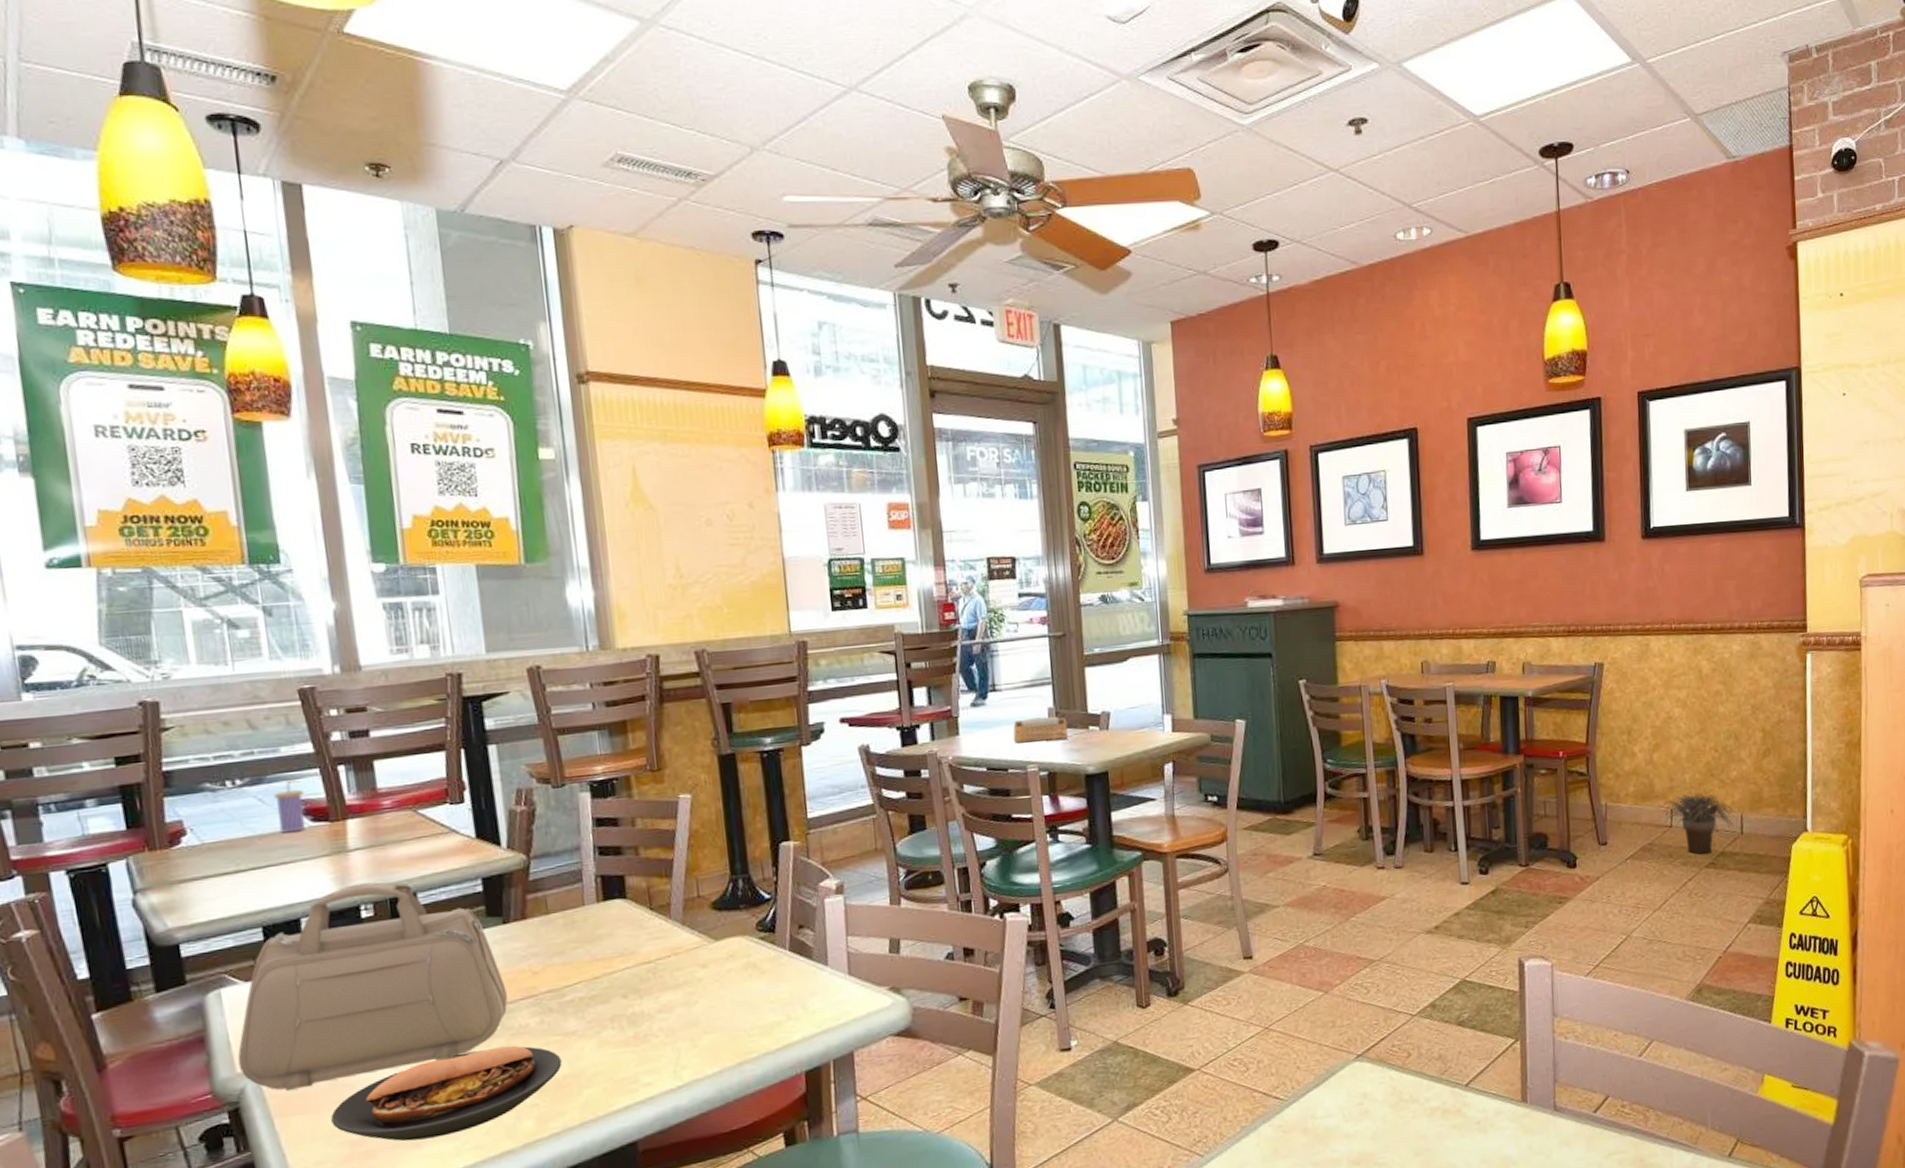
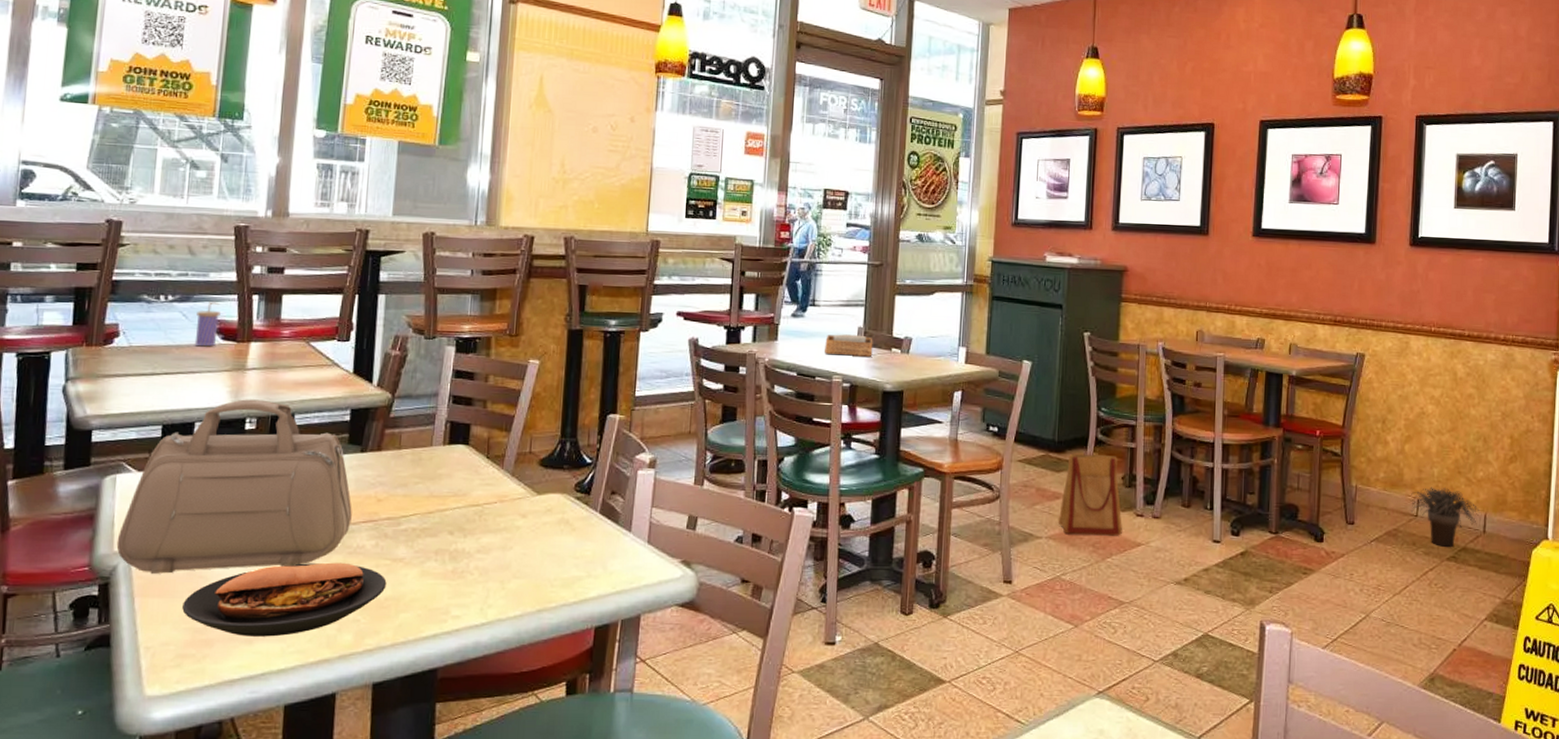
shopping bag: none [1294,809,1364,898] -> present [1058,454,1122,536]

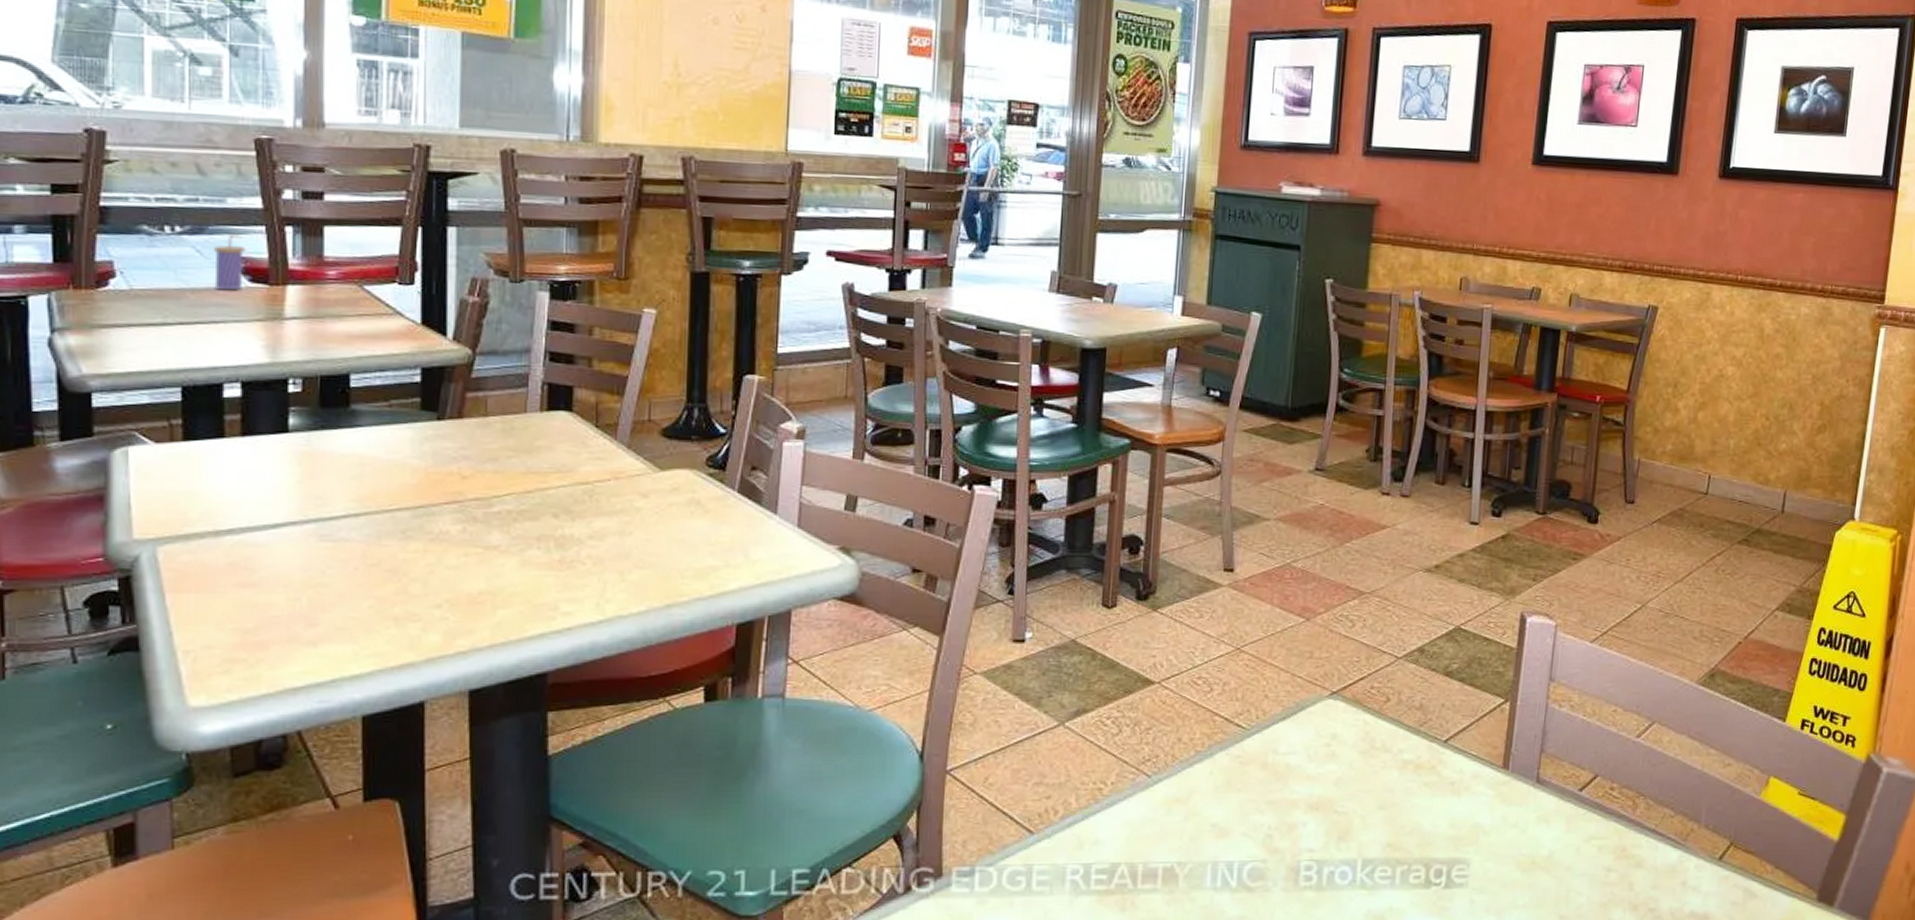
handbag: present [116,399,352,574] -> none [136,355,431,565]
sandwich: present [182,562,387,637] -> none [226,551,479,638]
napkin holder: present [825,334,873,357] -> none [1010,279,1070,307]
shopping bag: present [1058,454,1122,536] -> none [1289,423,1365,517]
potted plant: present [1411,486,1481,547] -> none [1700,460,1780,529]

